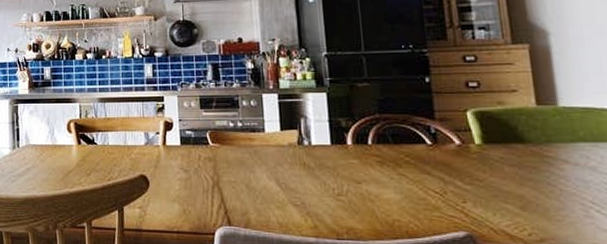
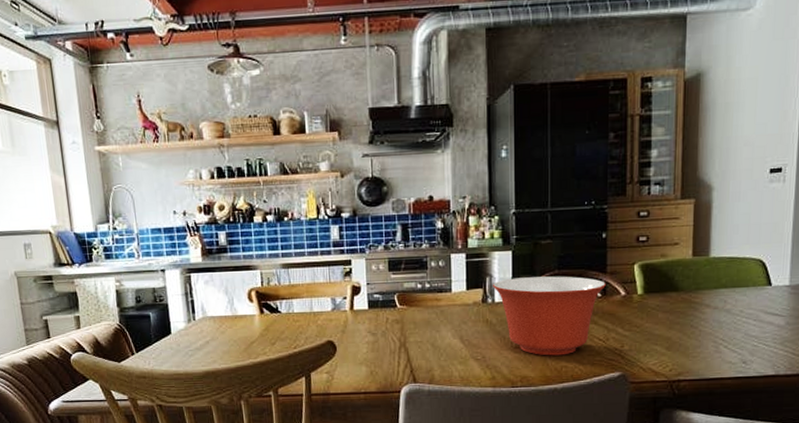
mixing bowl: none [307,120,436,208] -> present [492,276,606,356]

